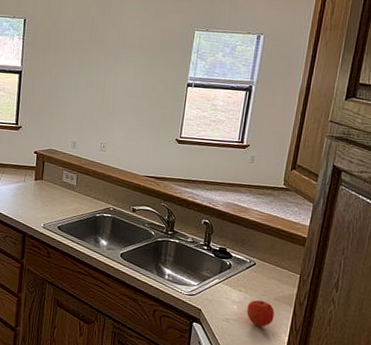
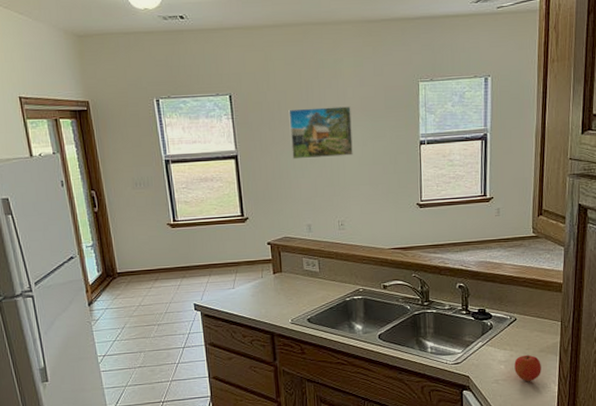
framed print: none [69,38,129,87] -> present [288,106,353,160]

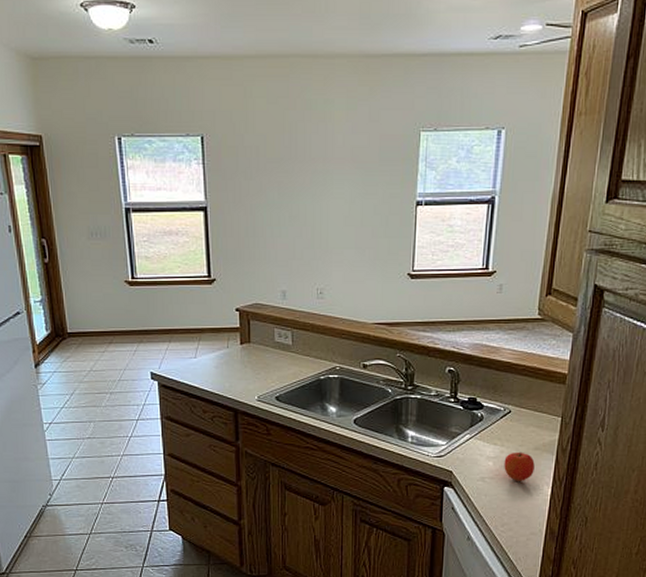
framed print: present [288,106,353,160] -> none [268,156,340,215]

